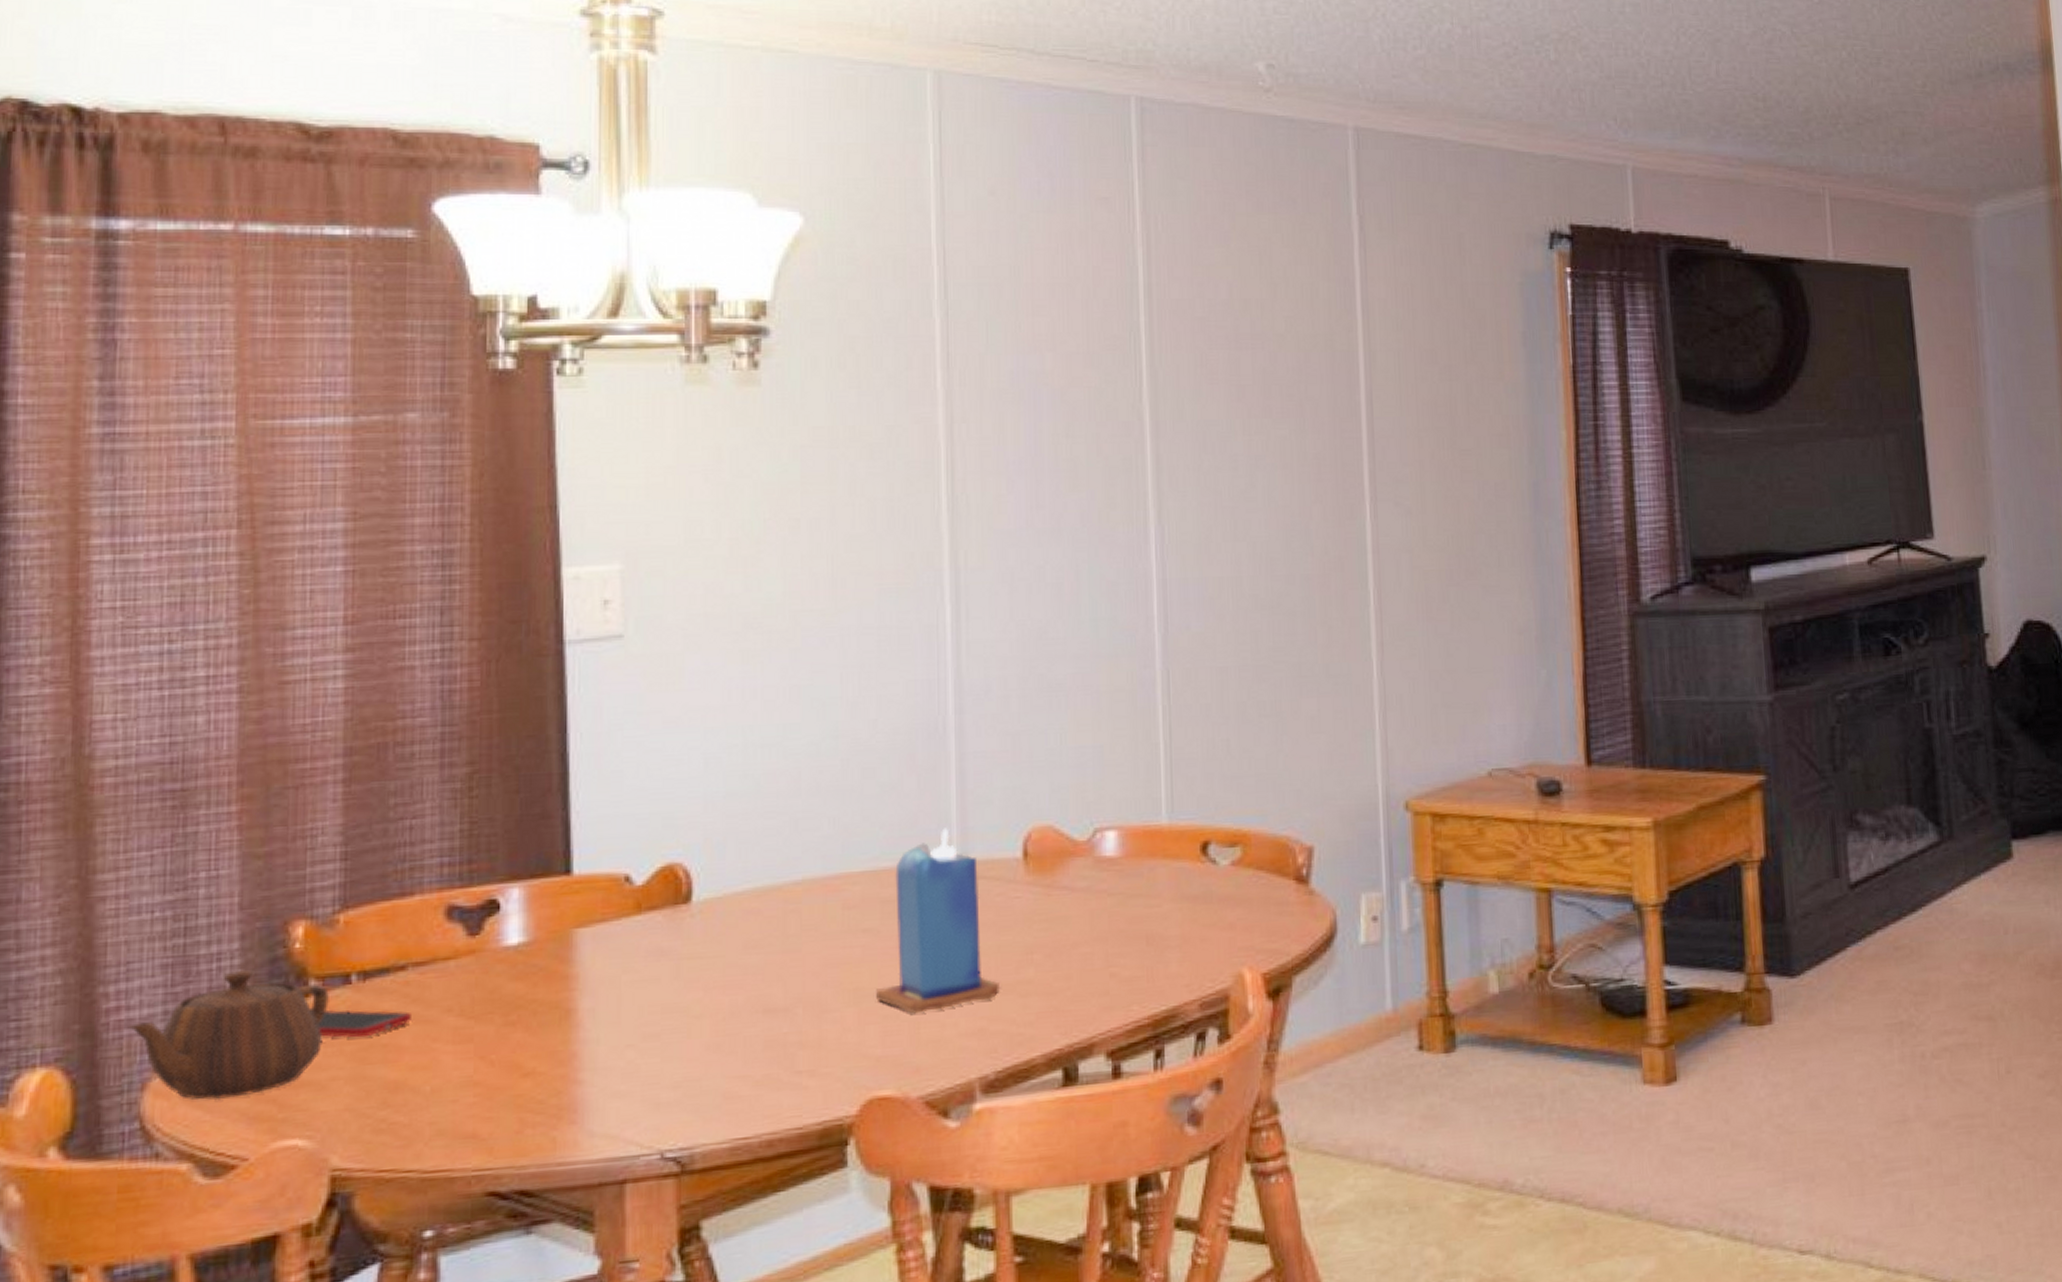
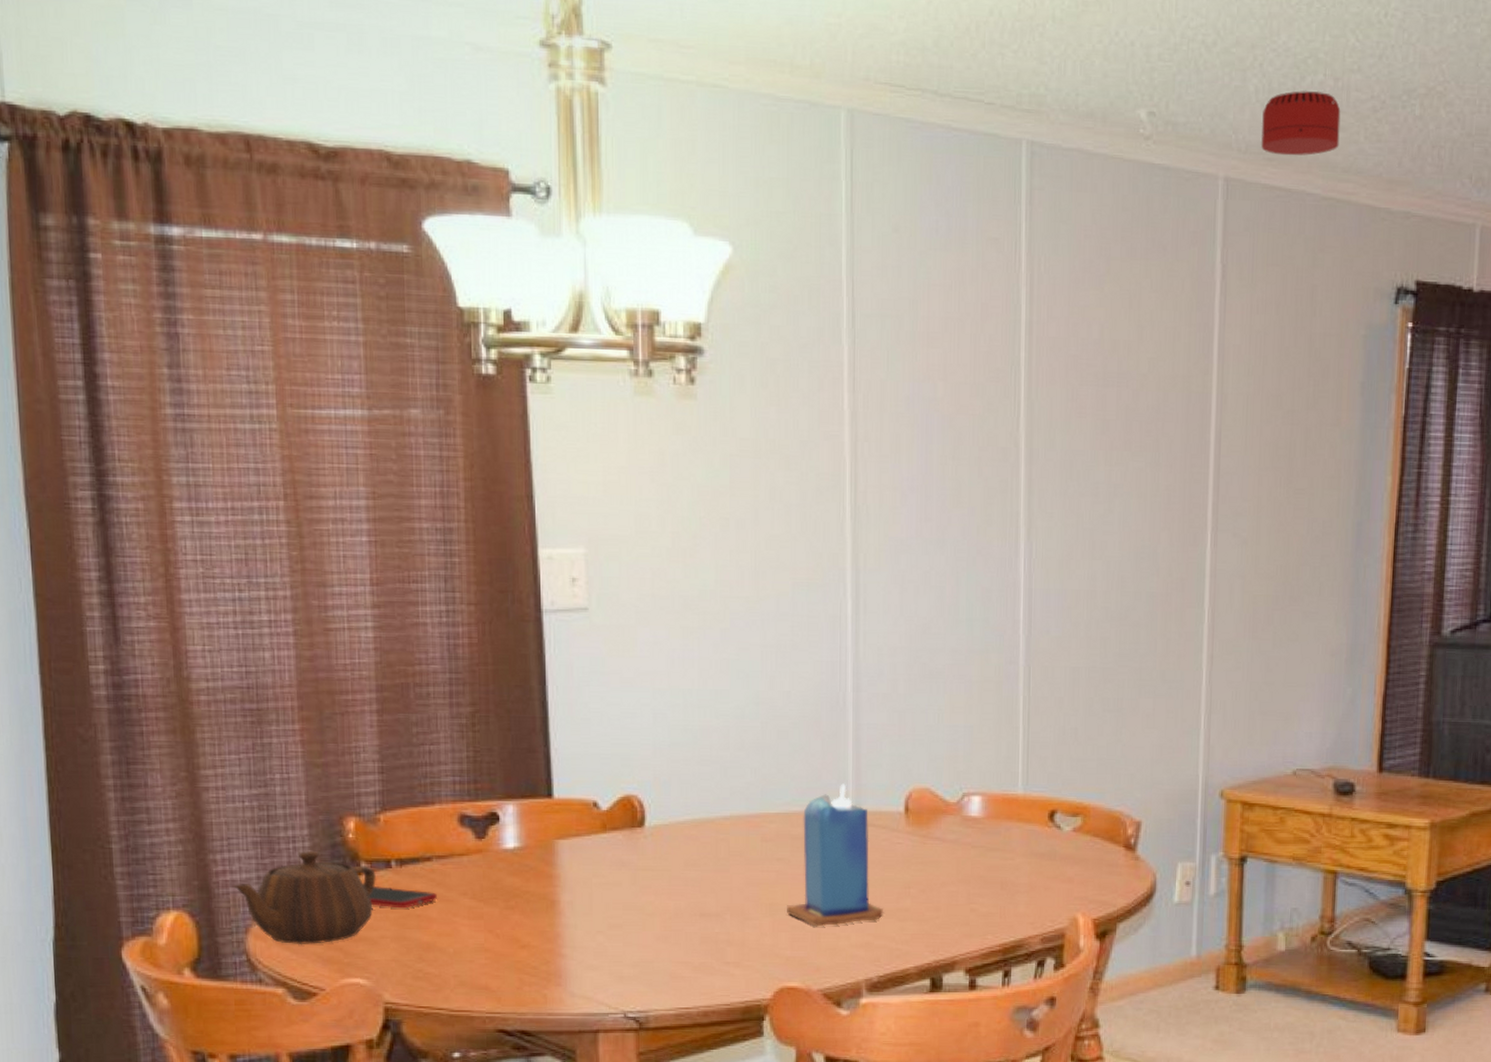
smoke detector: none [1389,39,1474,104] -> present [1261,90,1341,156]

